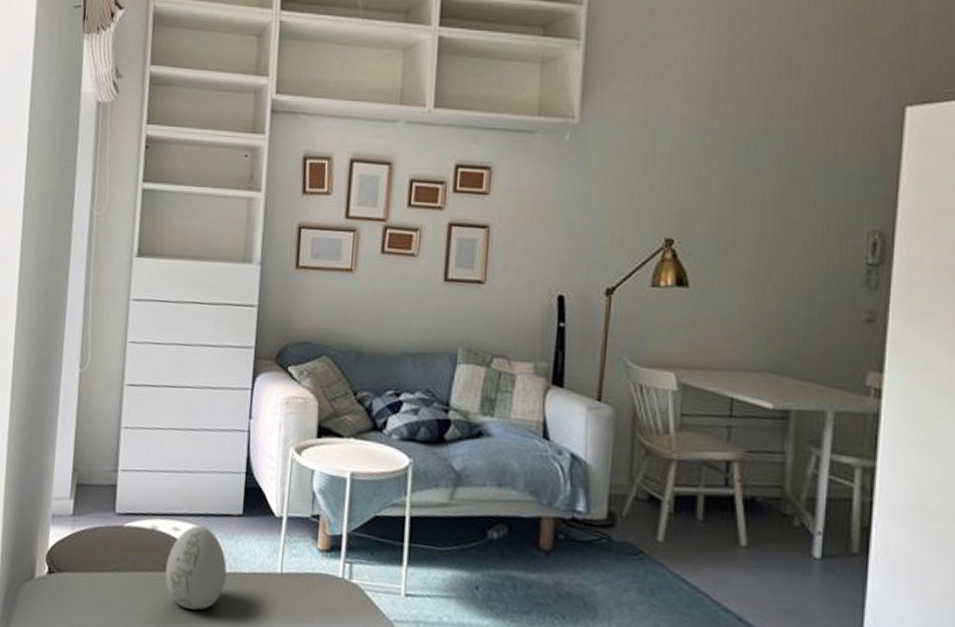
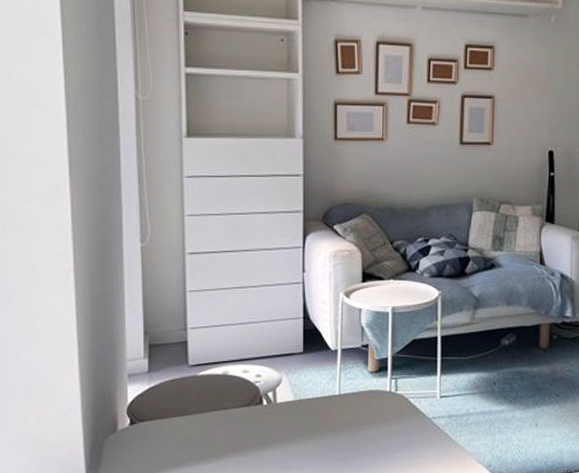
decorative egg: present [165,525,227,610] -> none [239,365,293,434]

